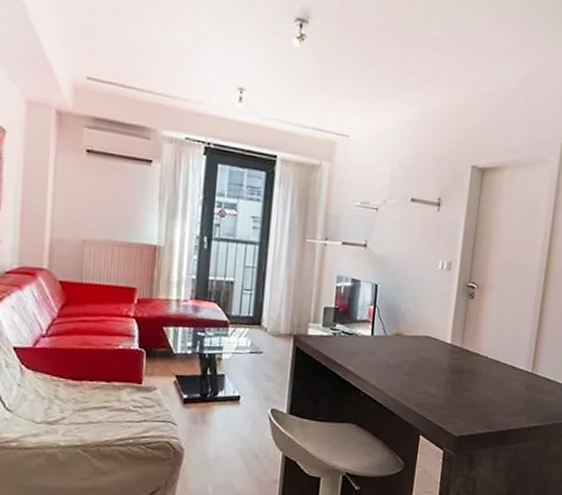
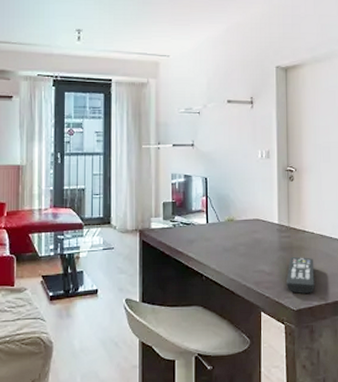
remote control: none [451,381,484,420] -> present [286,257,315,294]

